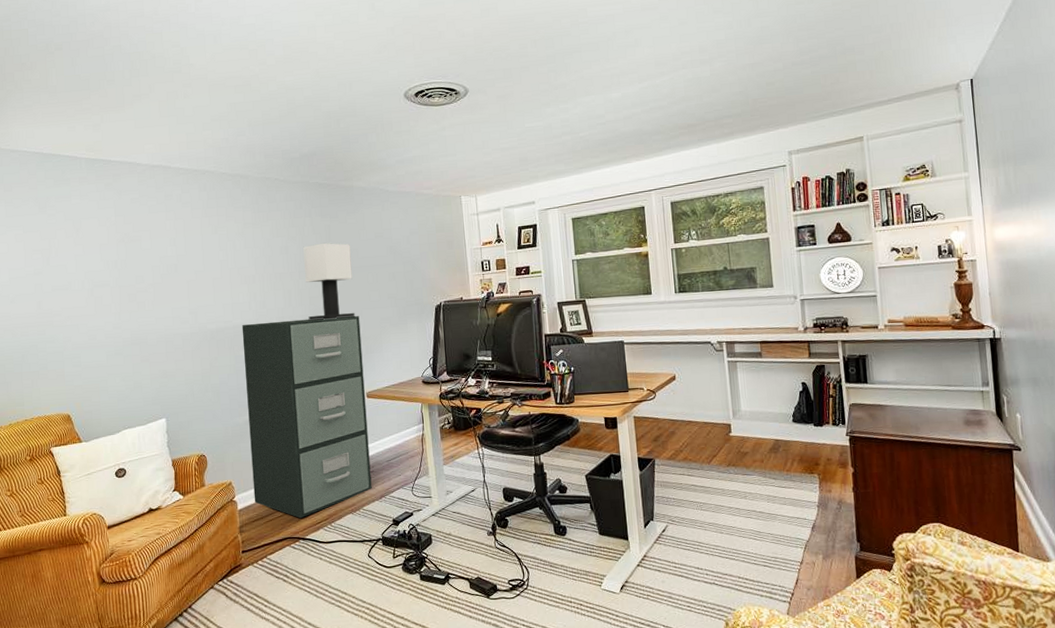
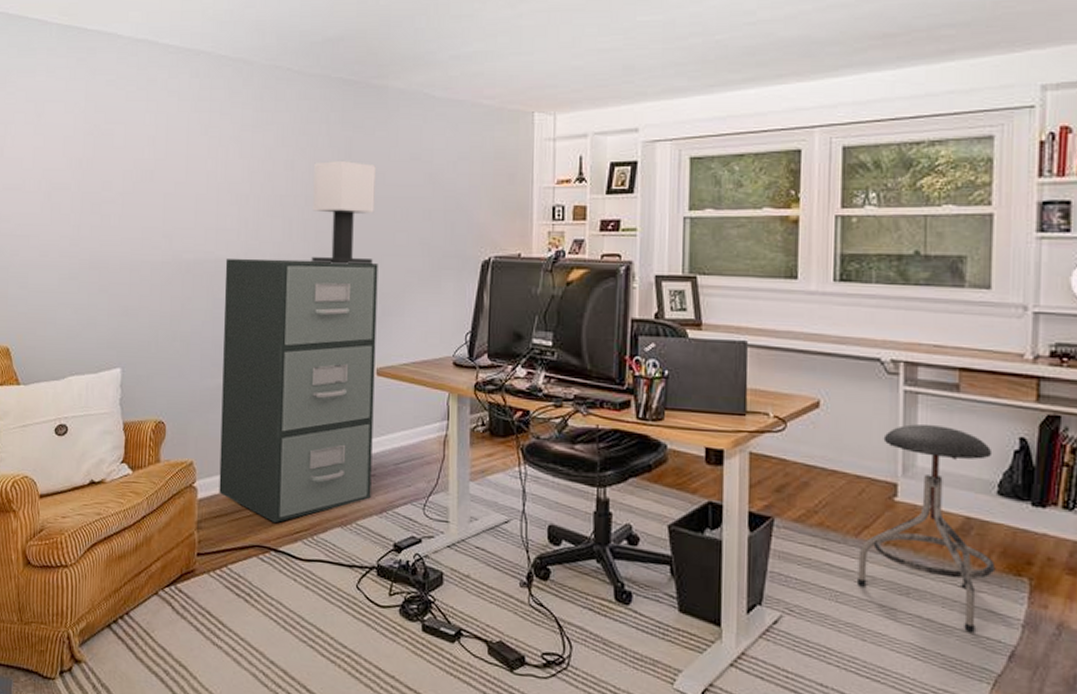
stool: none [711,381,797,516] -> present [856,424,996,632]

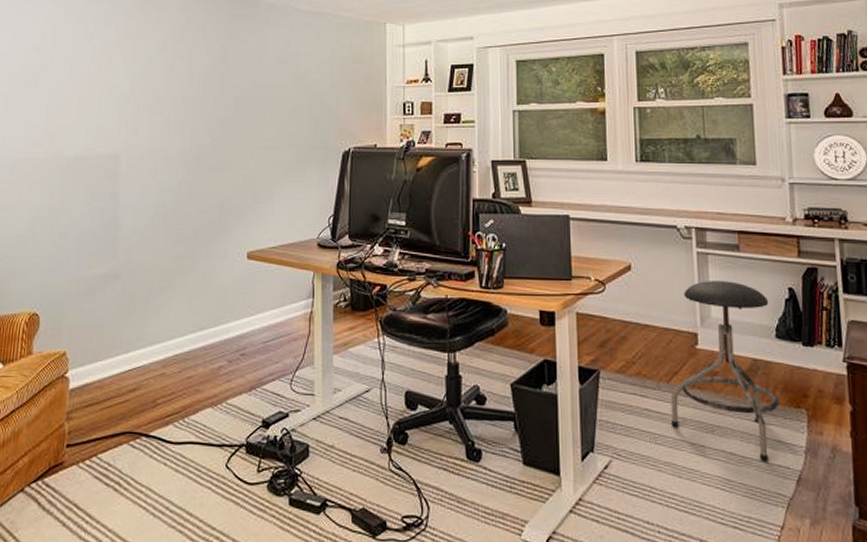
filing cabinet: present [219,258,378,522] -> none [91,154,250,407]
table lamp: present [311,160,376,265] -> none [187,64,248,157]

